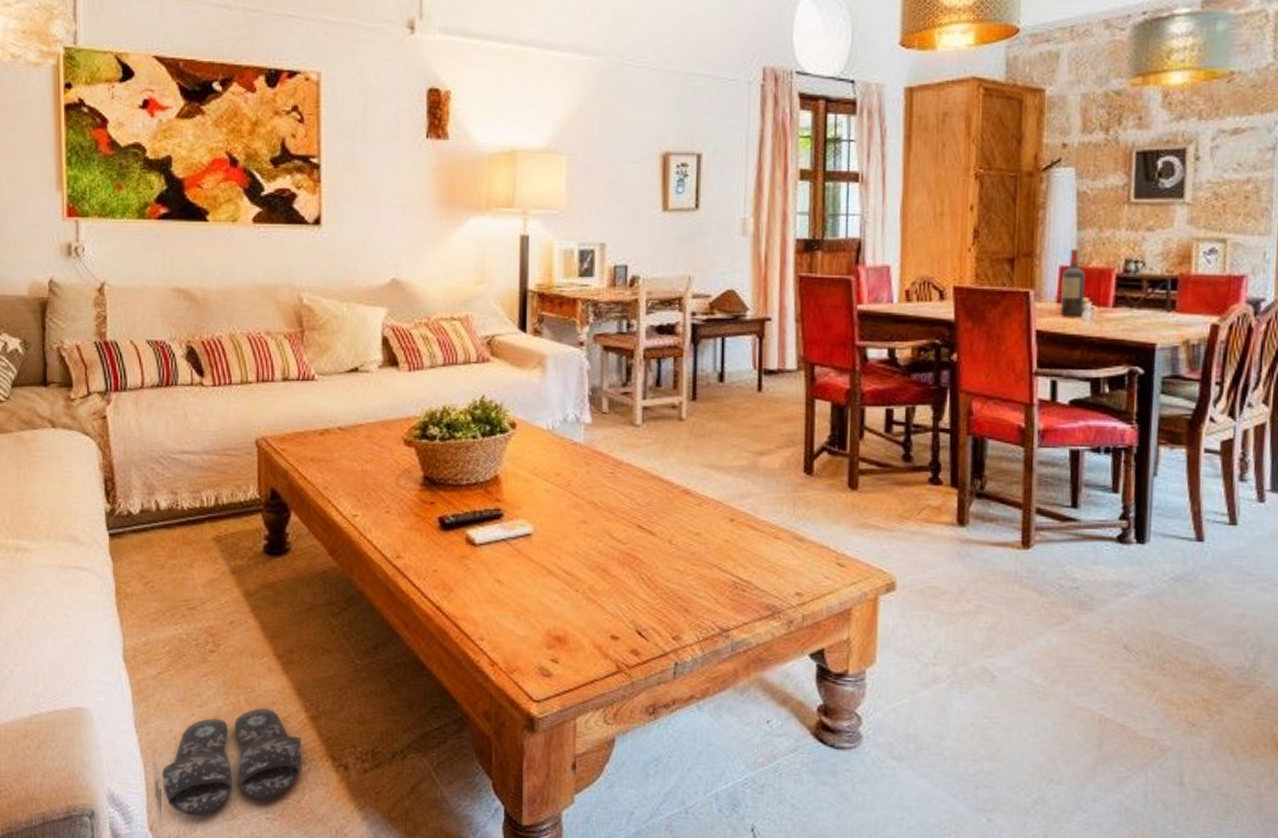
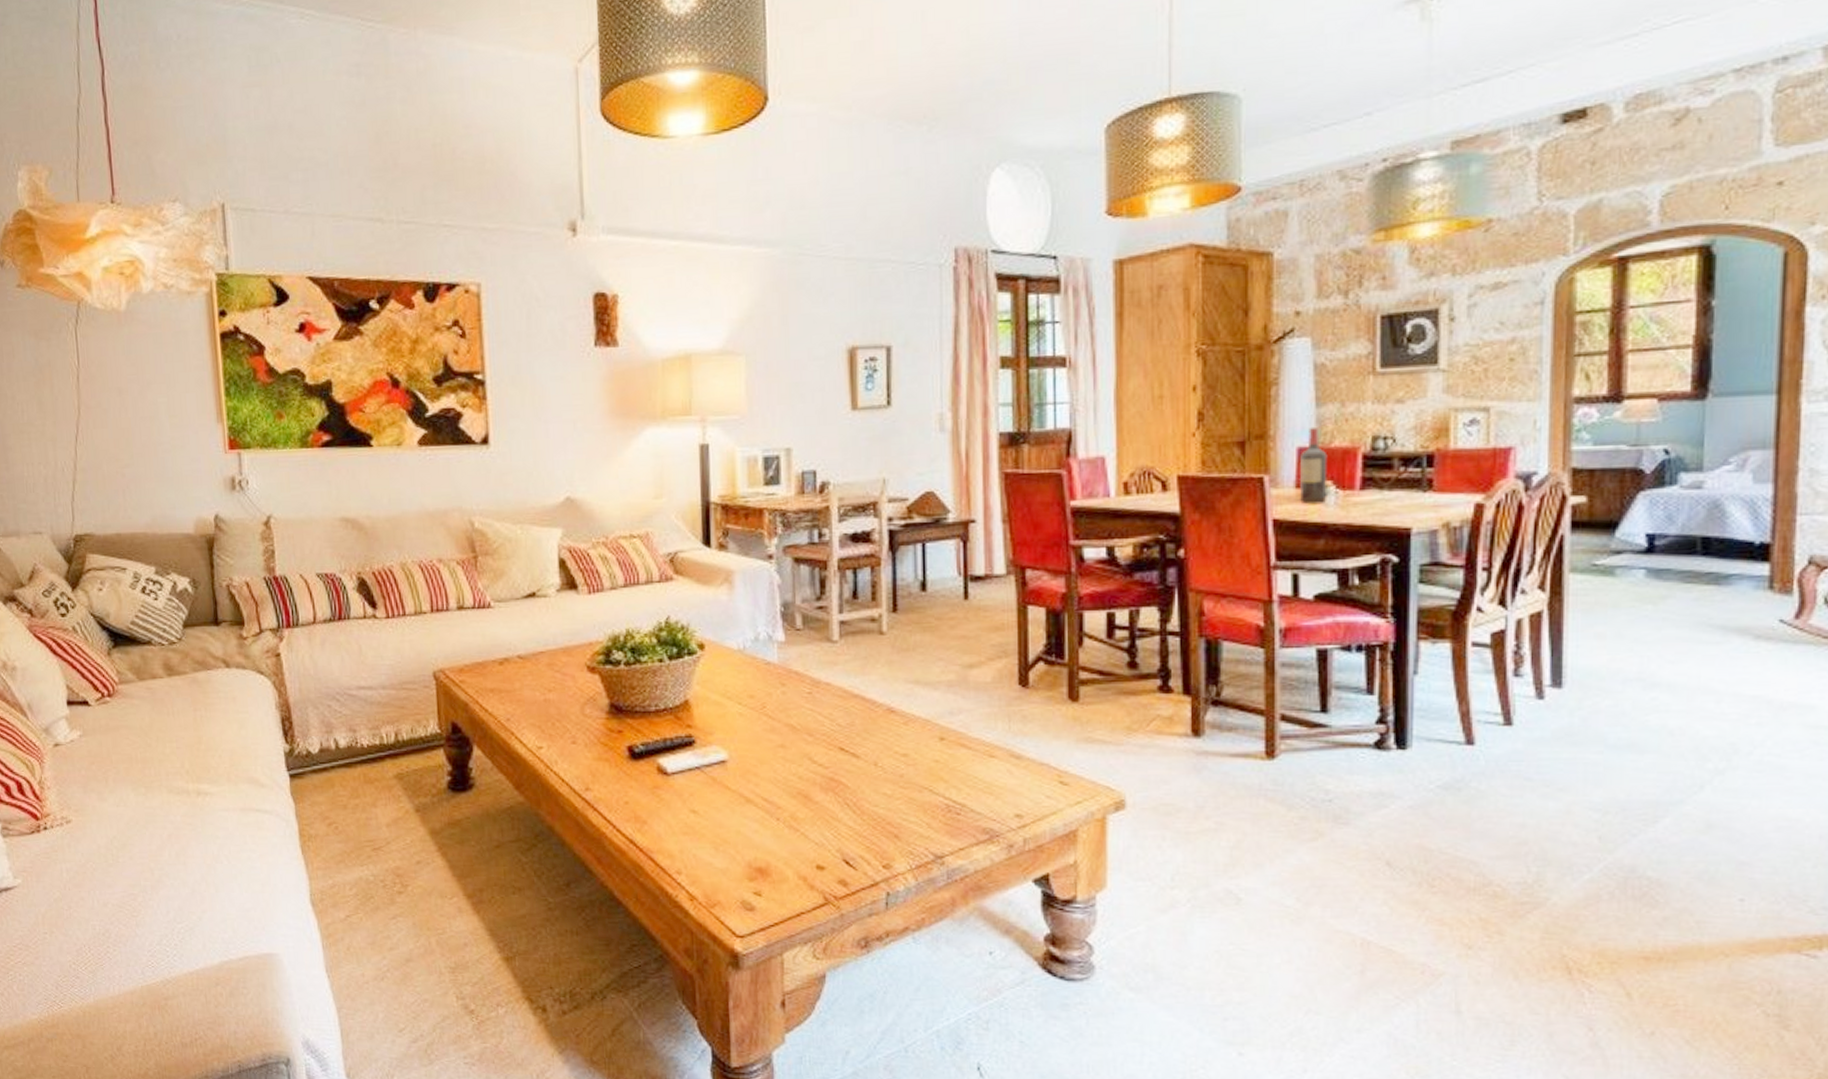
slippers: present [161,708,302,816] -> none [355,950,498,1062]

